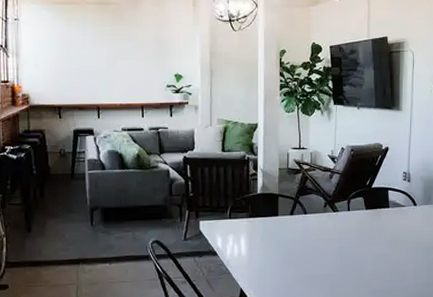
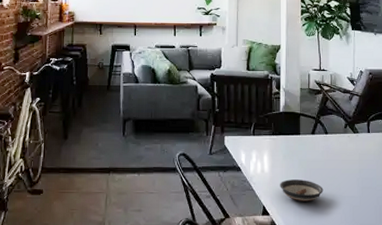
saucer: none [257,260,302,282] -> present [280,179,324,201]

